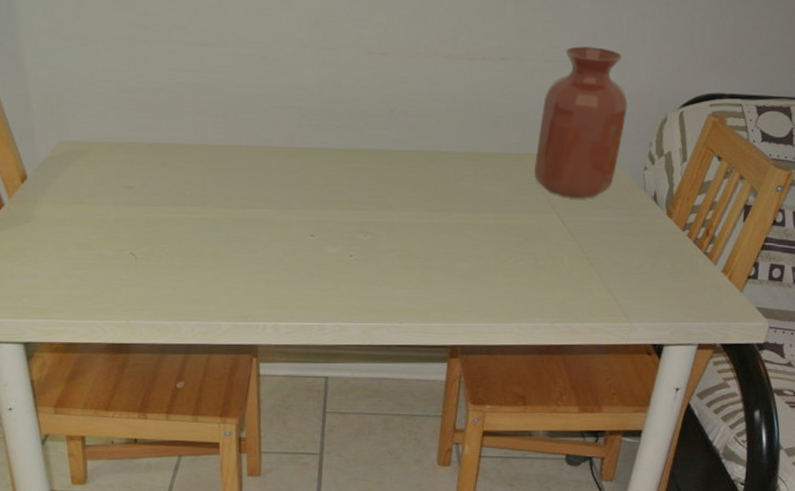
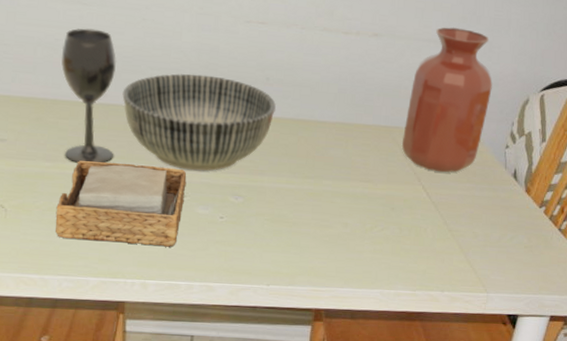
wine glass: none [183,70,241,207] -> present [61,28,117,163]
napkin holder: none [185,204,314,288] -> present [55,160,187,247]
bowl: none [246,110,402,209] -> present [122,73,276,171]

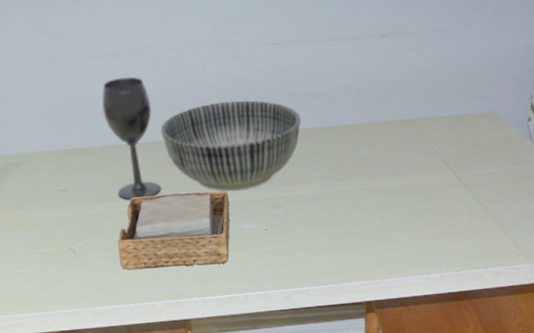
vase: present [401,27,493,173] -> none [425,14,506,155]

